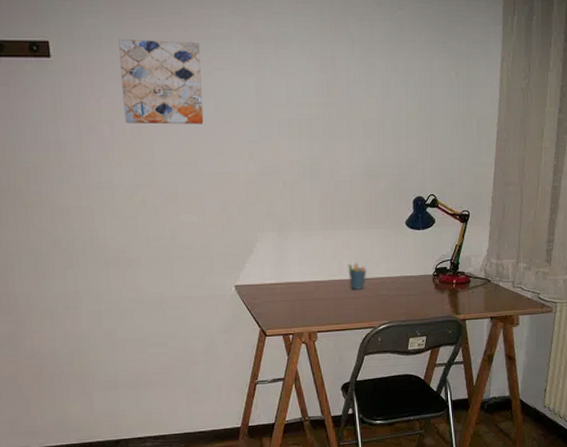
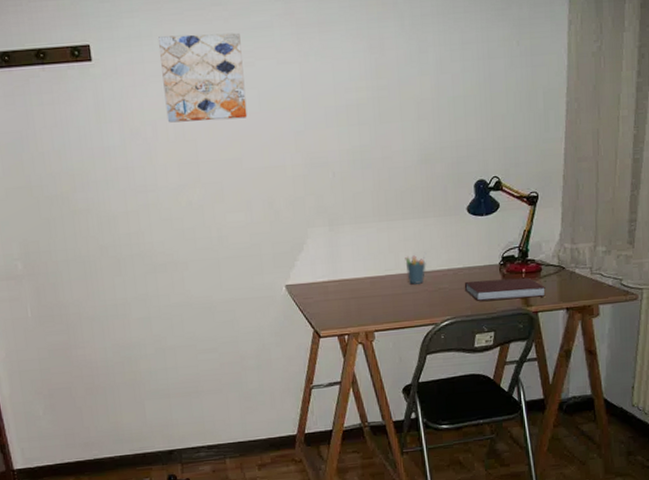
notebook: none [401,288,474,308] -> present [464,277,547,301]

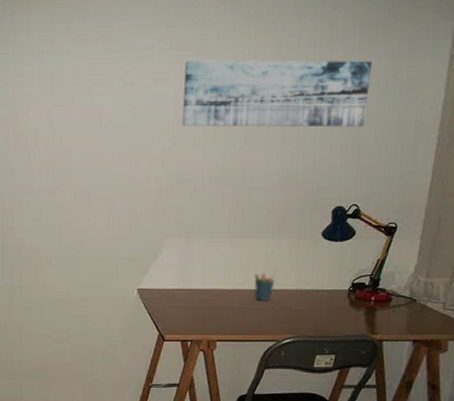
wall art: present [158,32,248,123] -> none [48,52,122,132]
wall art: none [308,30,496,108] -> present [182,60,372,127]
notebook: present [464,277,547,301] -> none [310,303,395,326]

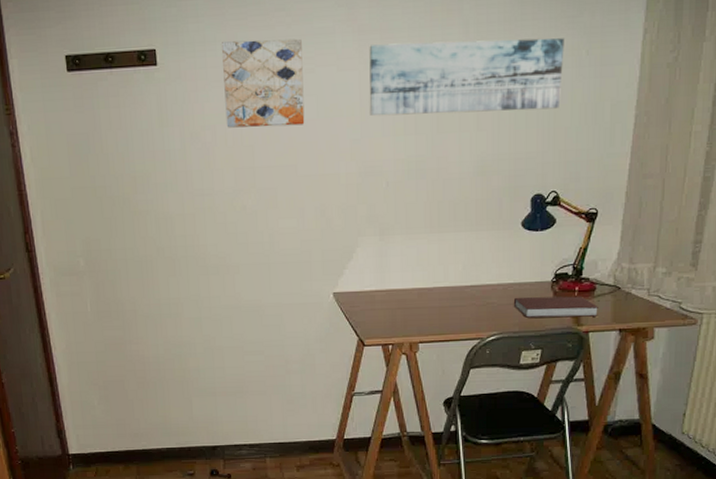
wall art: none [48,52,122,132] -> present [222,38,305,128]
pen holder: present [254,271,276,301] -> none [454,265,477,298]
notebook: none [310,303,395,326] -> present [513,296,600,318]

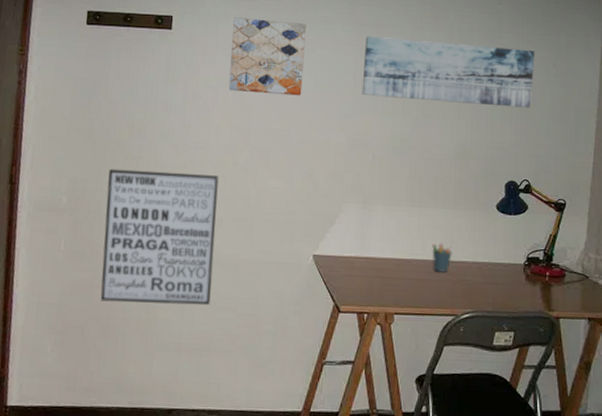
wall art: none [120,221,238,356] -> present [100,168,219,306]
pen holder: none [454,265,477,298] -> present [432,242,454,273]
notebook: present [513,296,600,318] -> none [487,276,569,303]

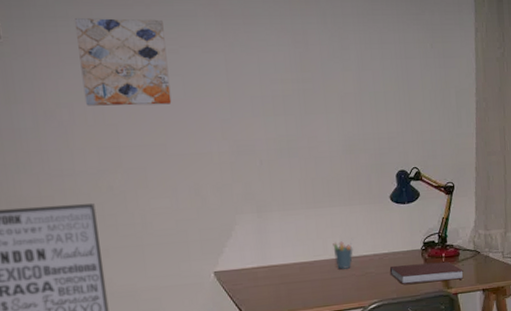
wall art: present [361,36,535,108] -> none [233,29,413,97]
notebook: none [487,276,569,303] -> present [389,261,464,284]

